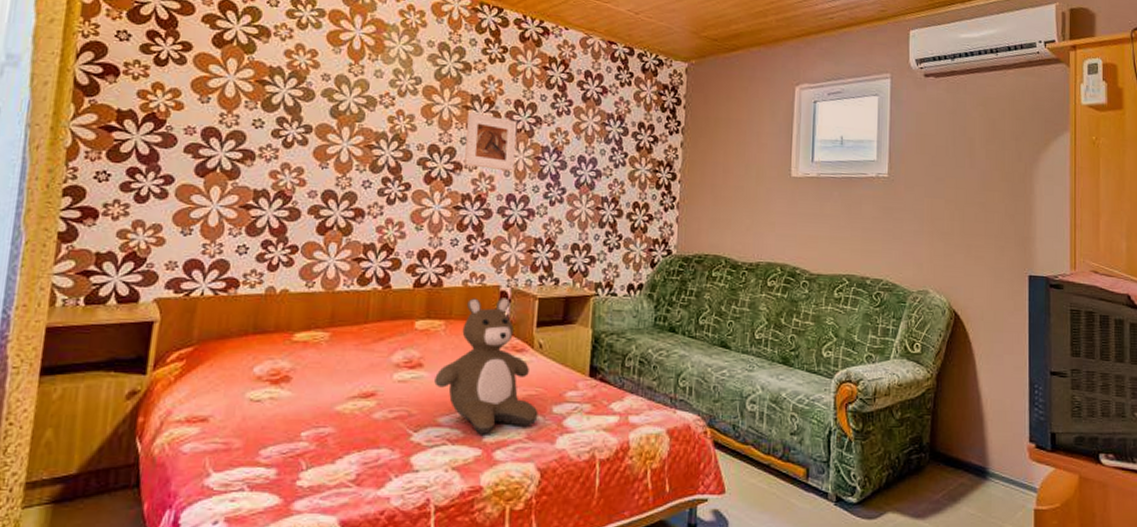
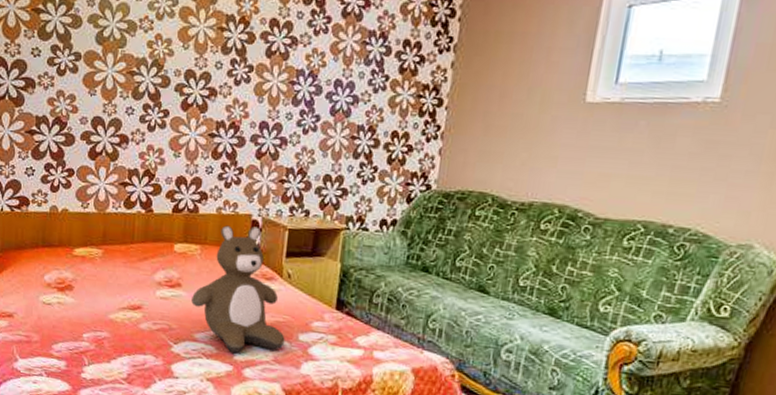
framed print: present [464,112,518,172] -> none [219,34,273,98]

